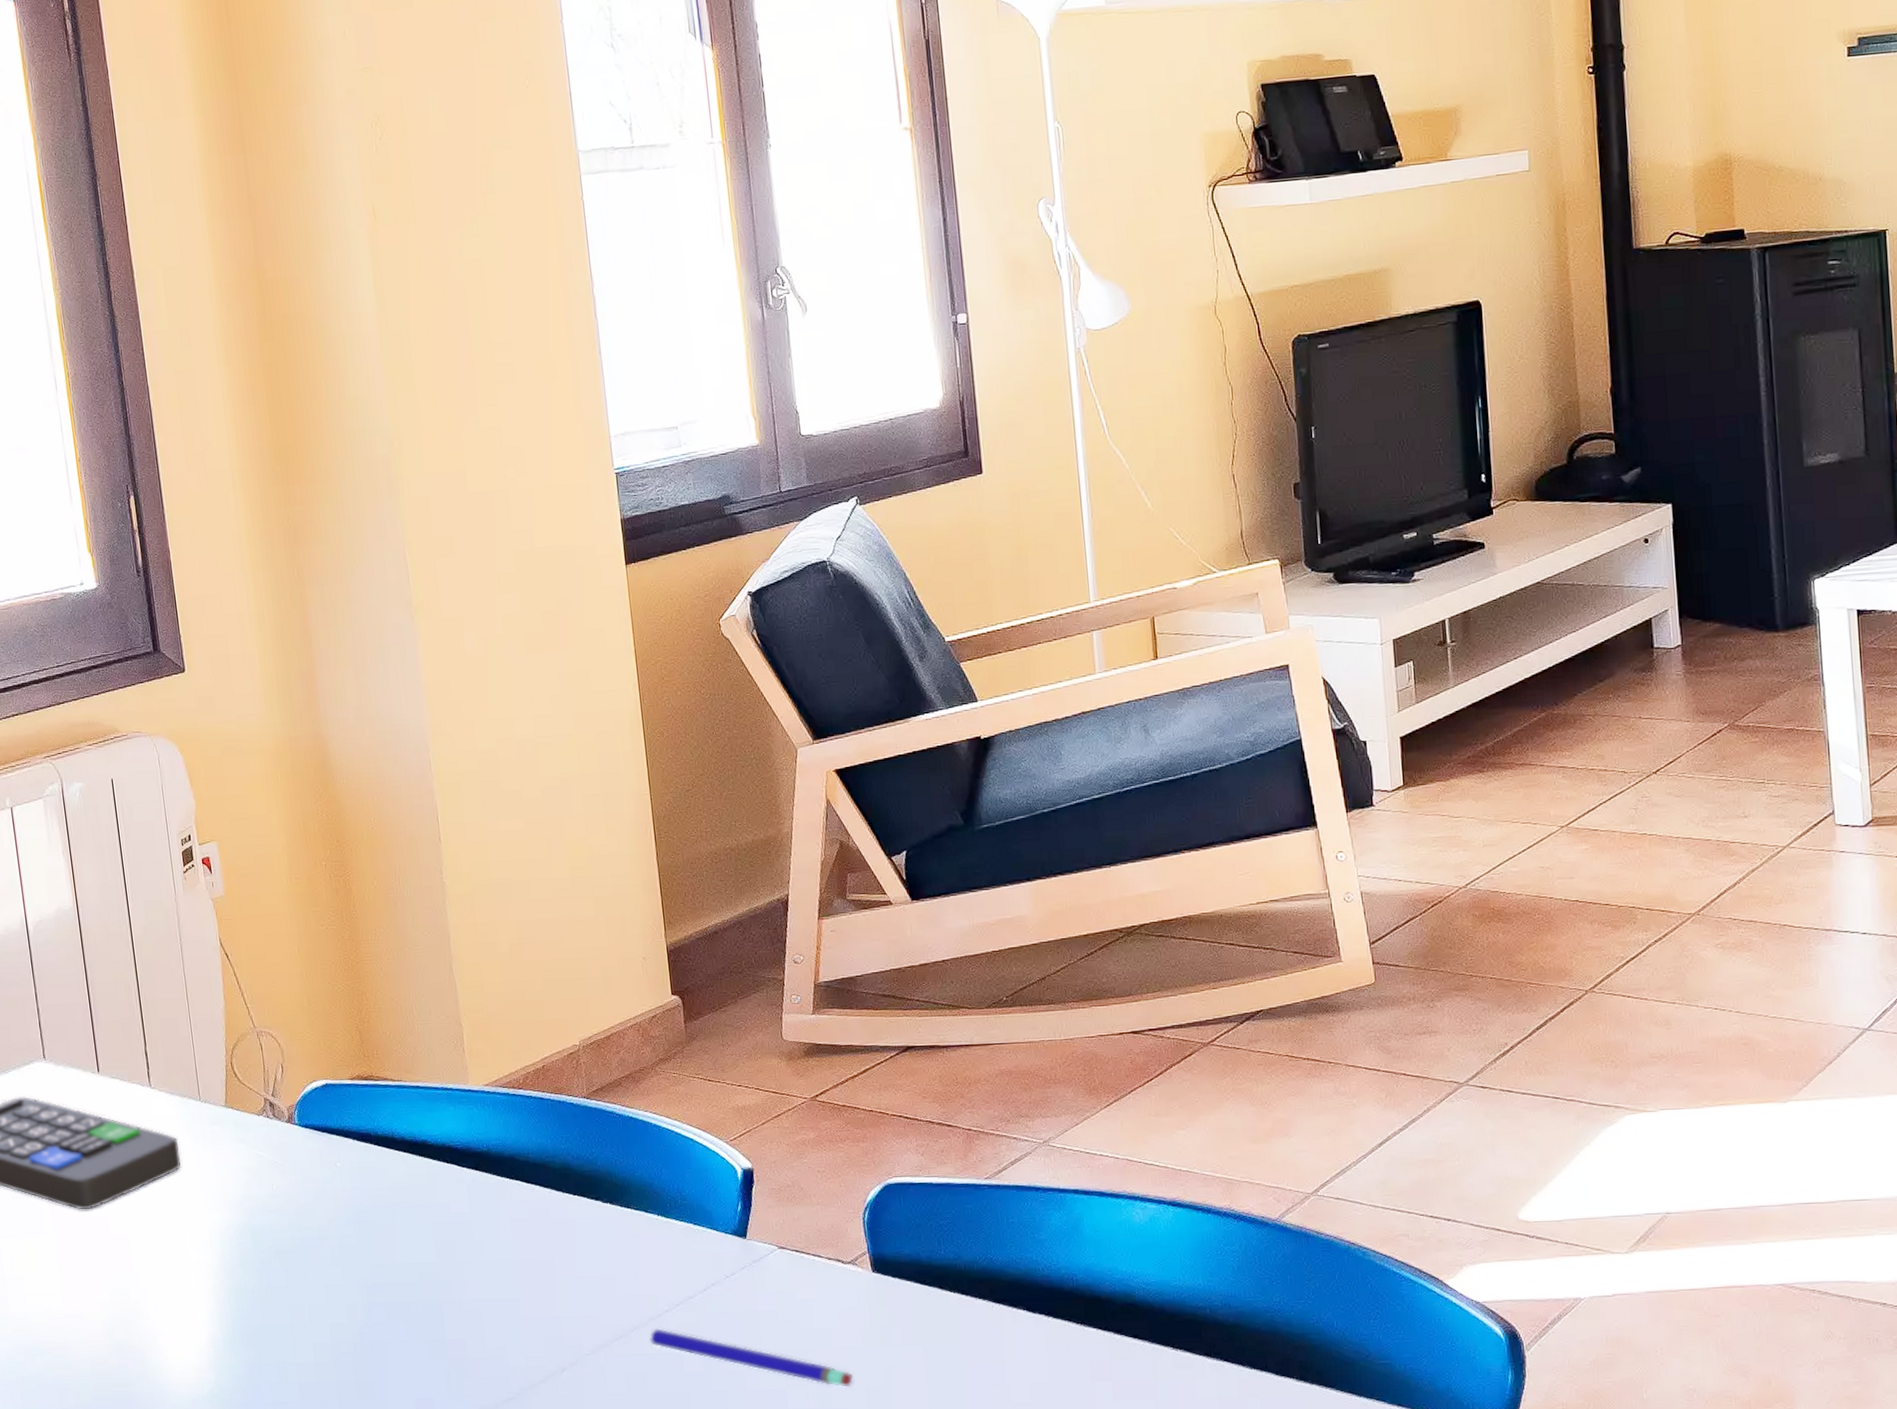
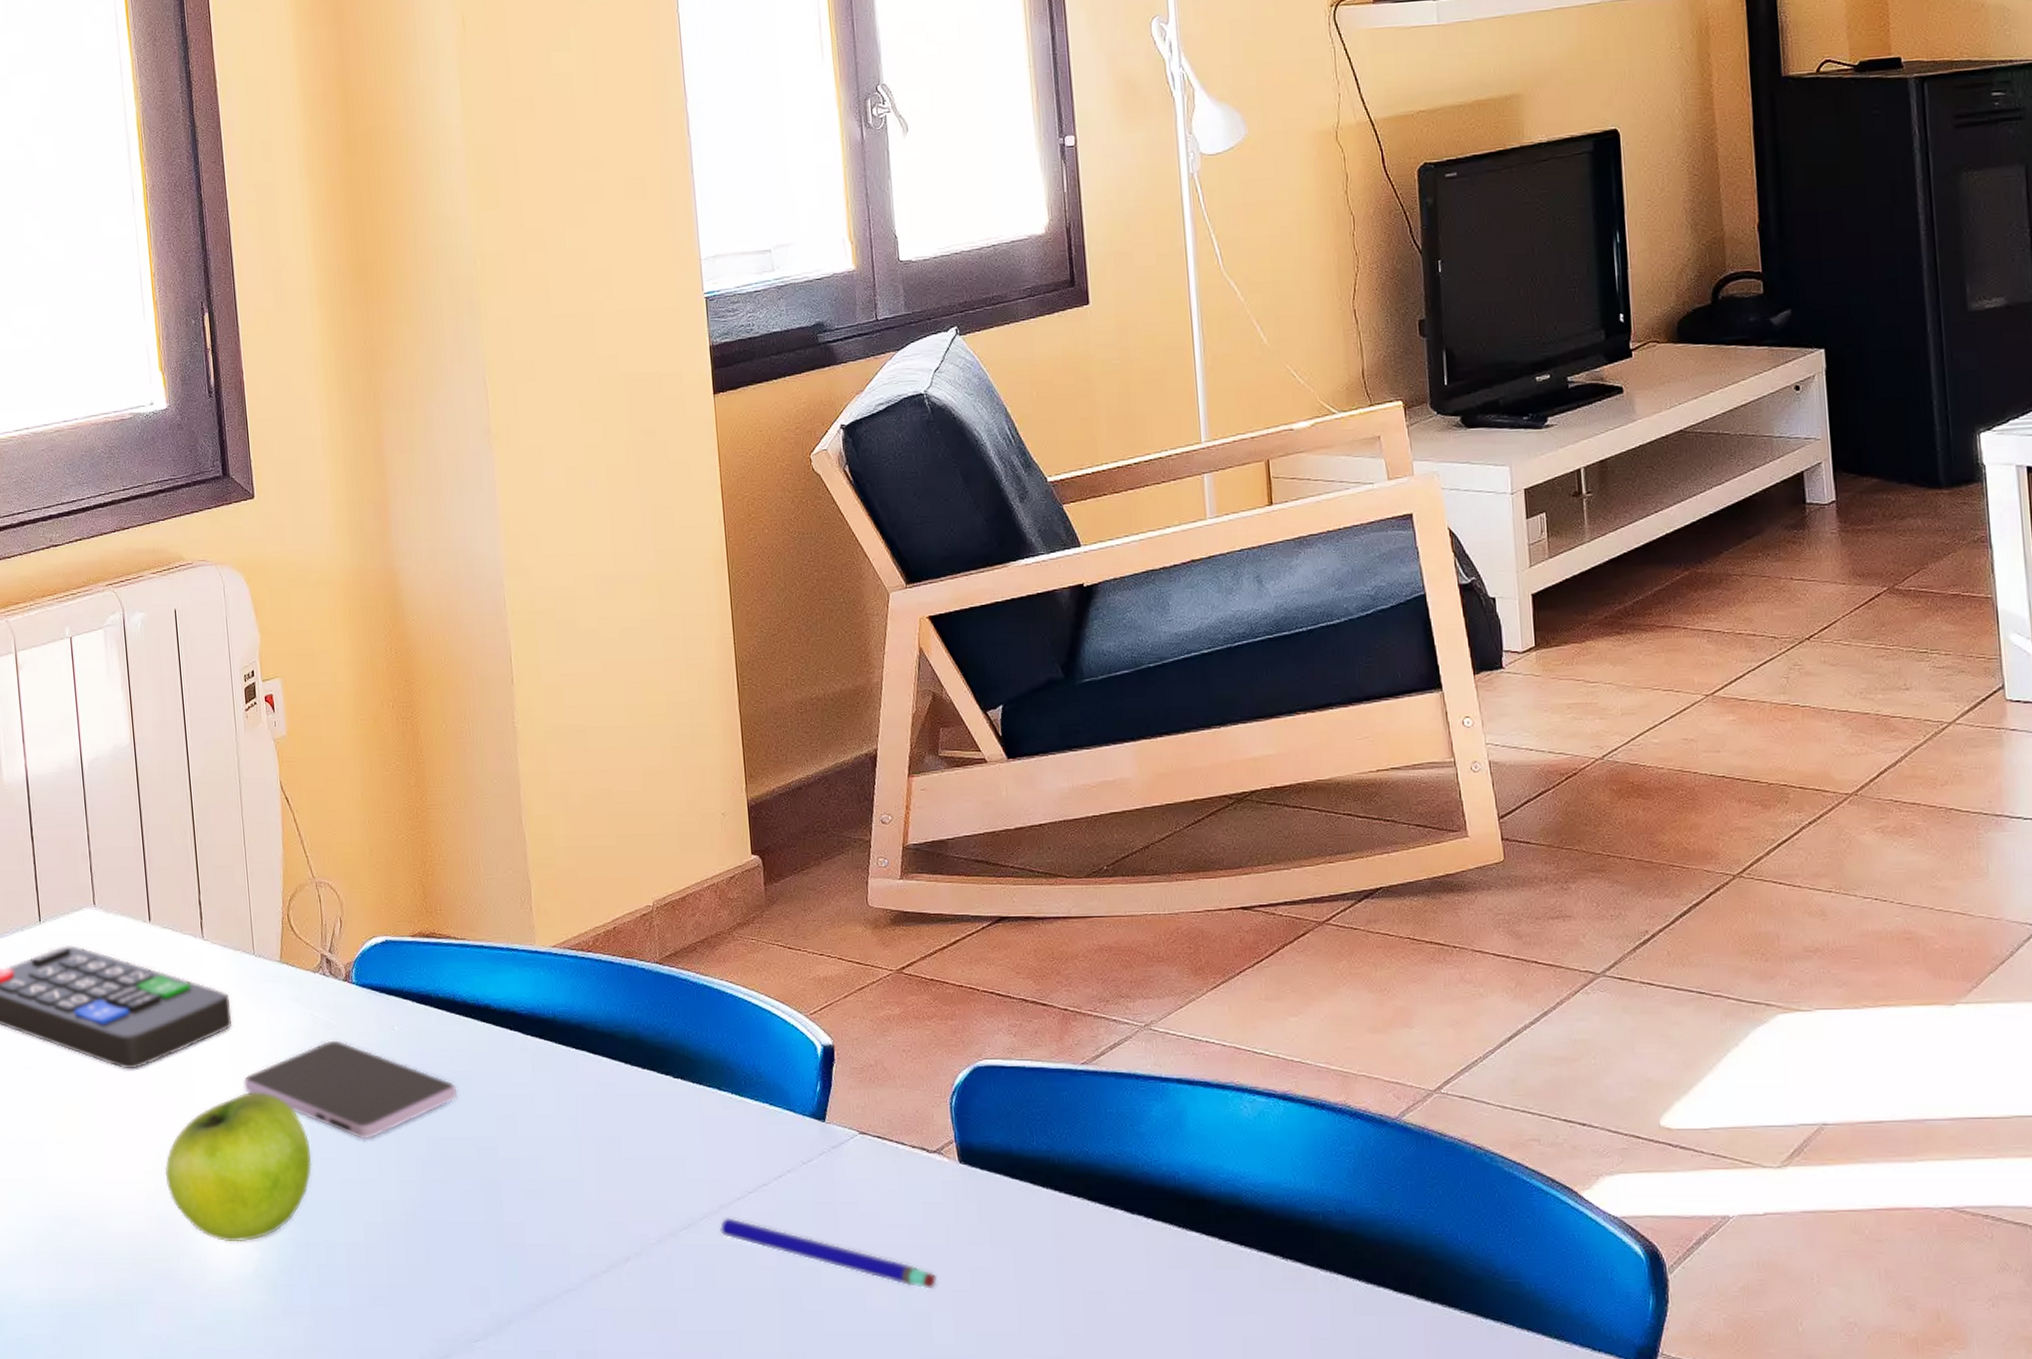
fruit: none [121,1227,262,1366] -> present [164,1092,312,1242]
smartphone: none [194,1177,398,1269] -> present [243,1040,457,1140]

